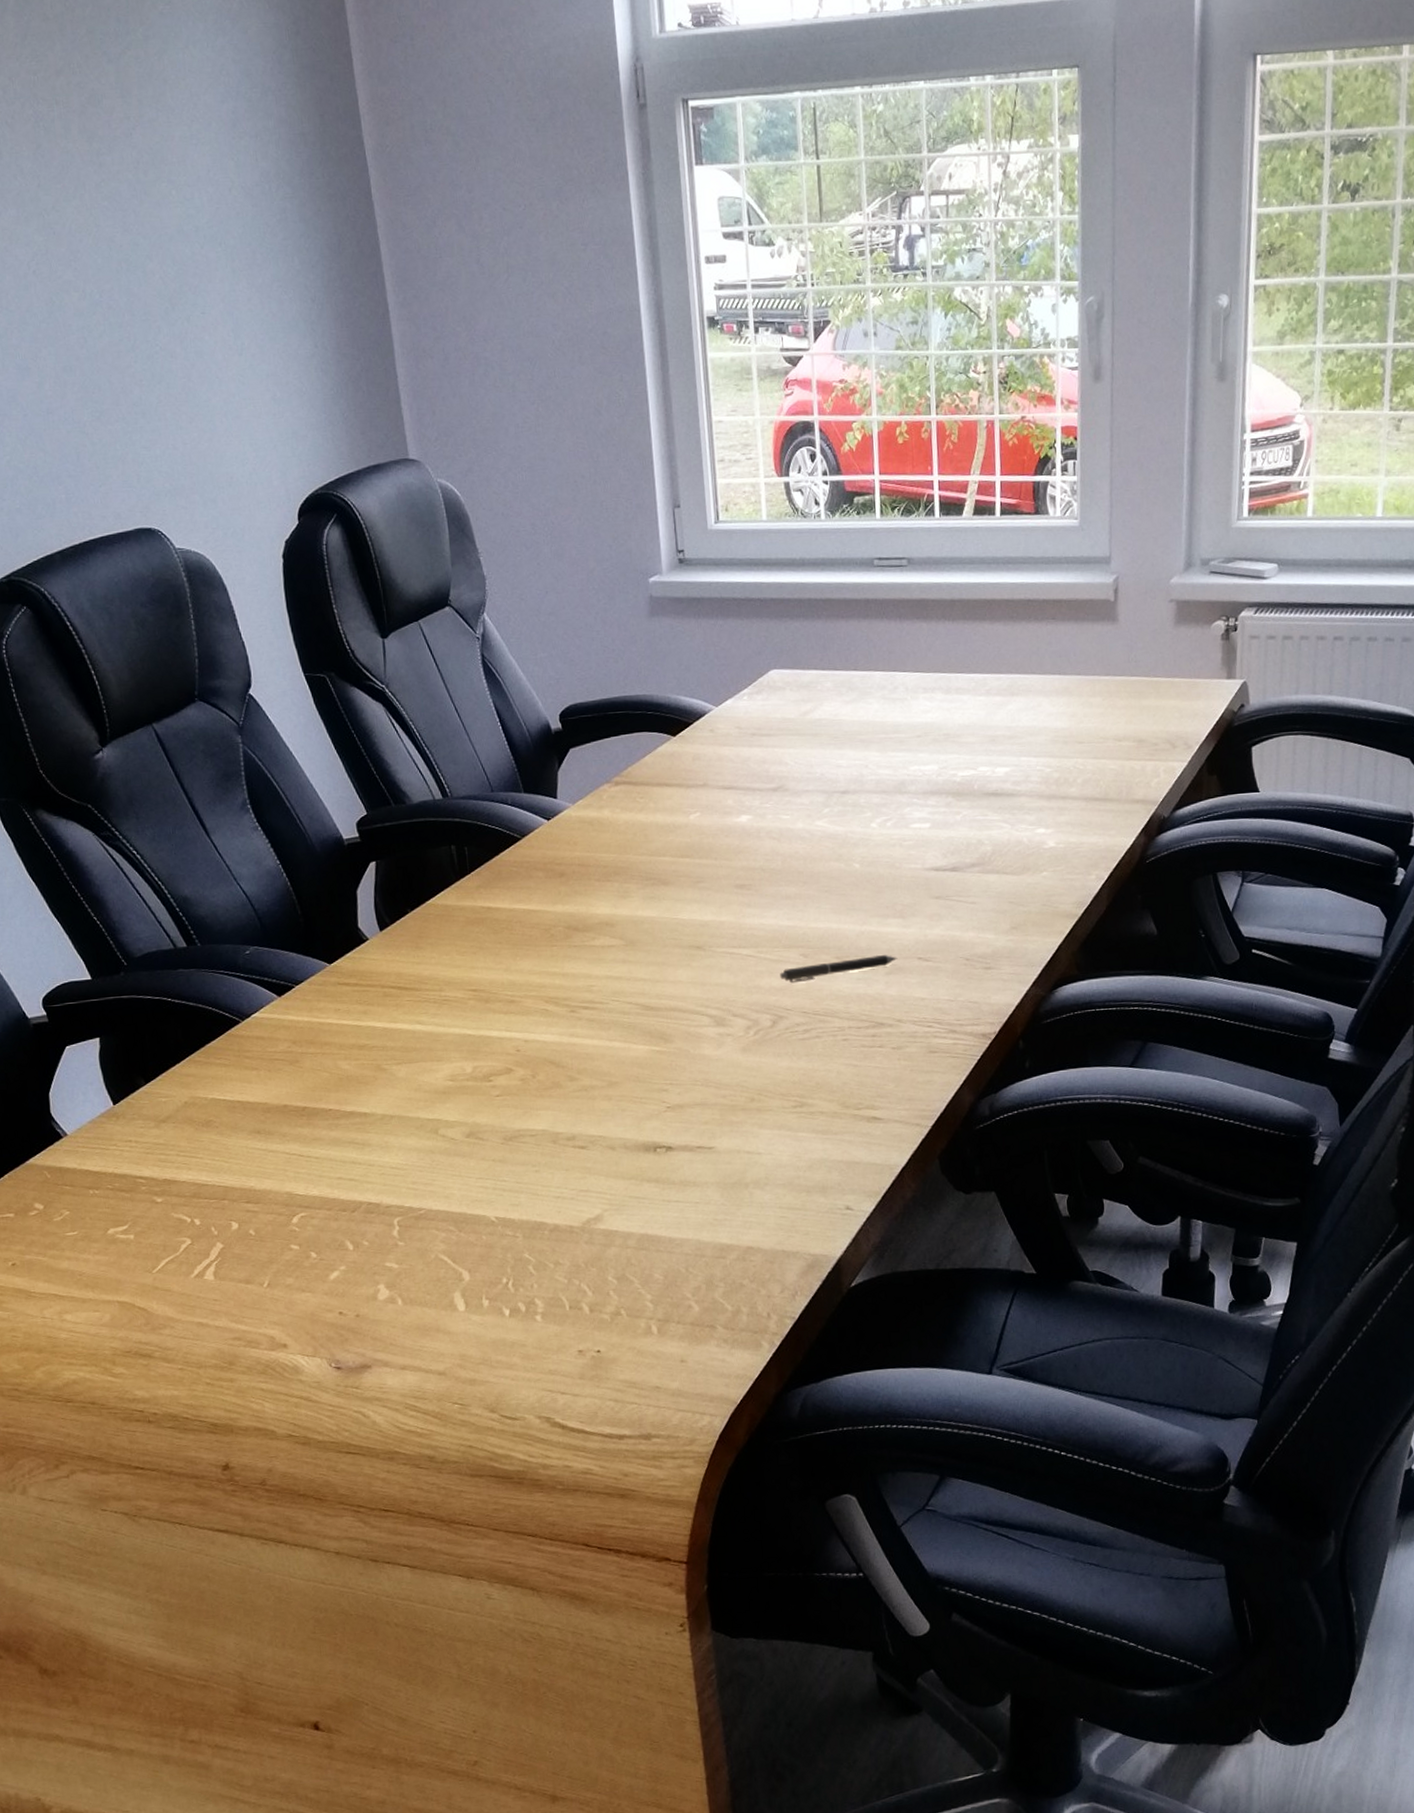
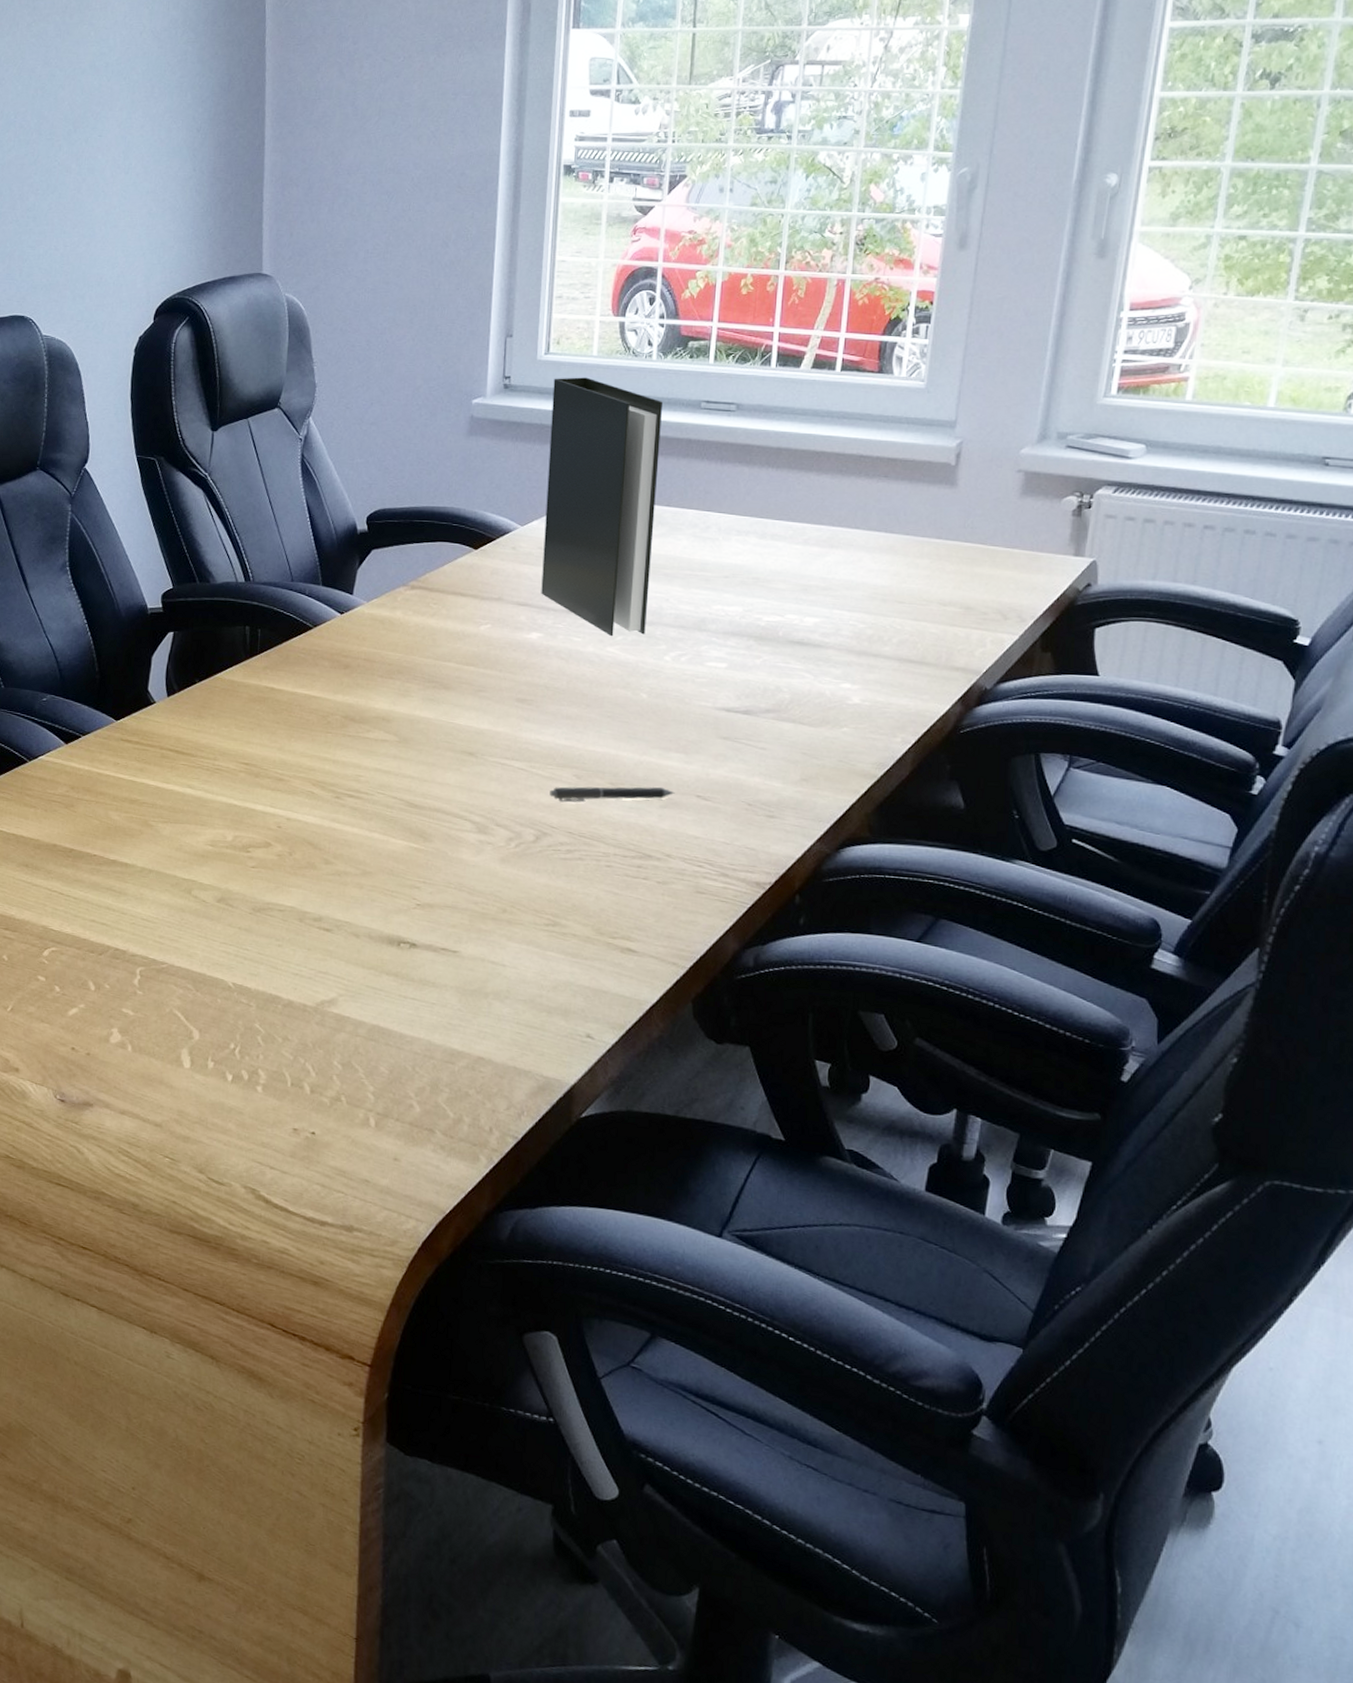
binder: none [727,544,850,810] -> present [541,377,664,637]

